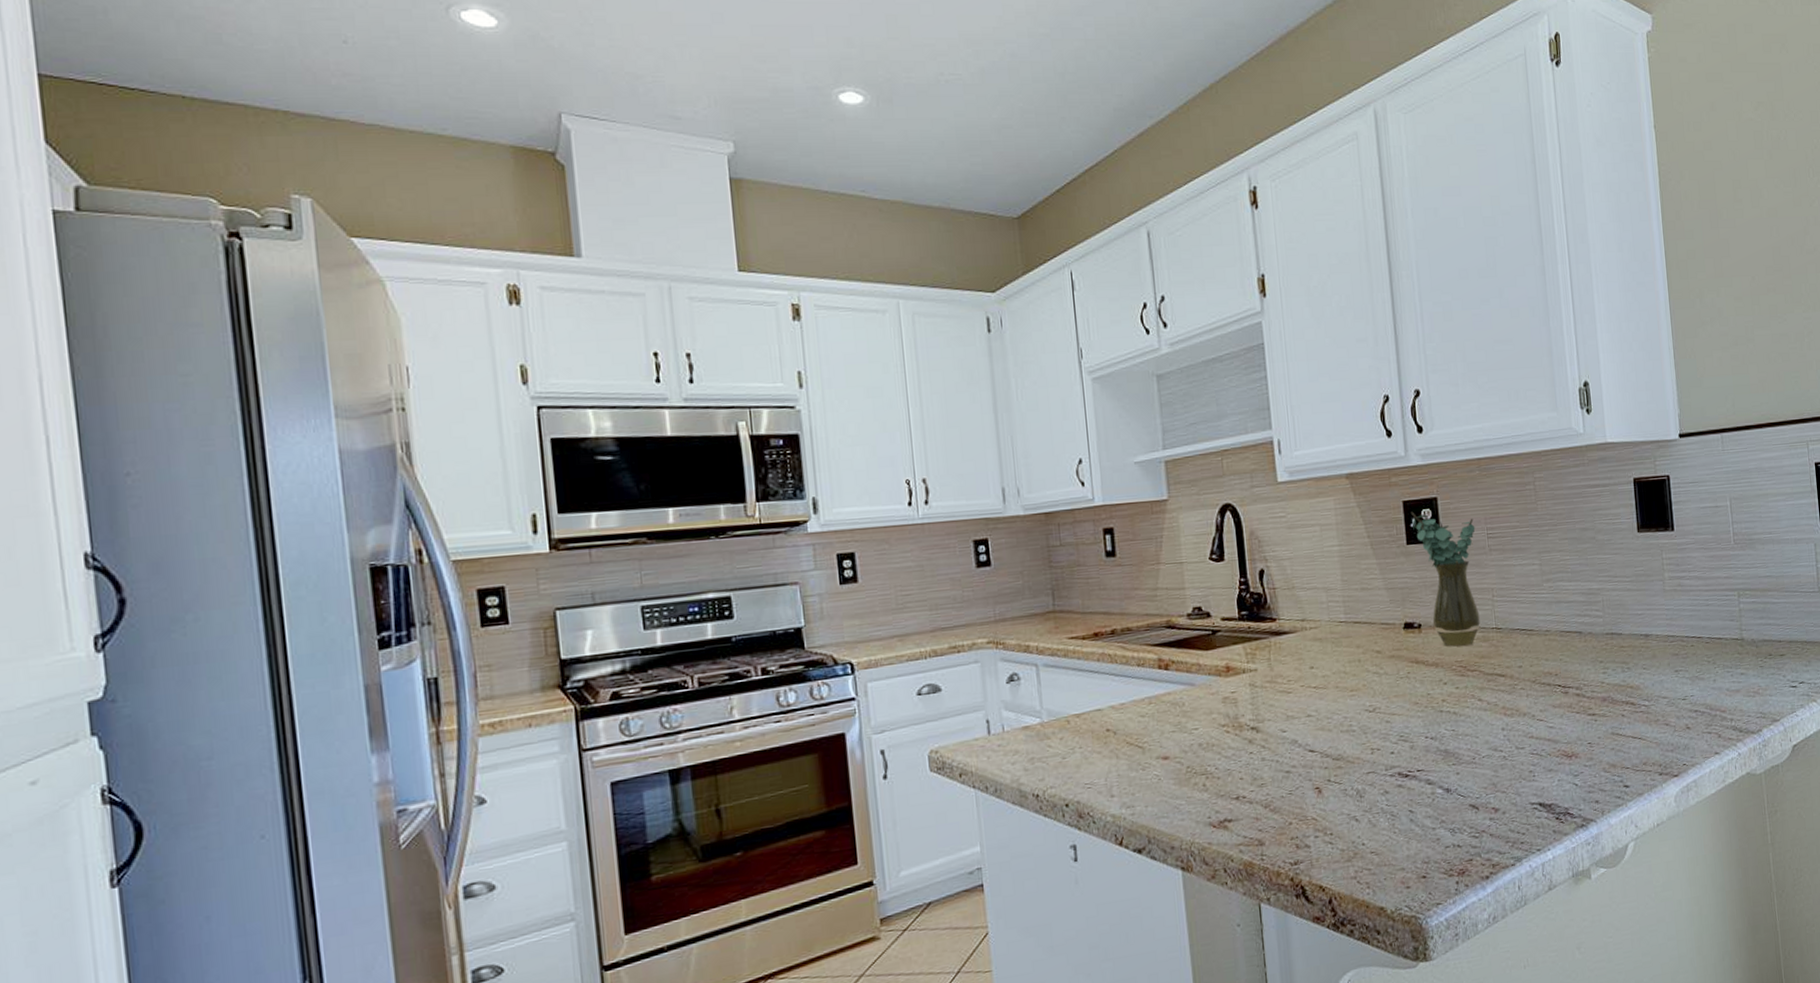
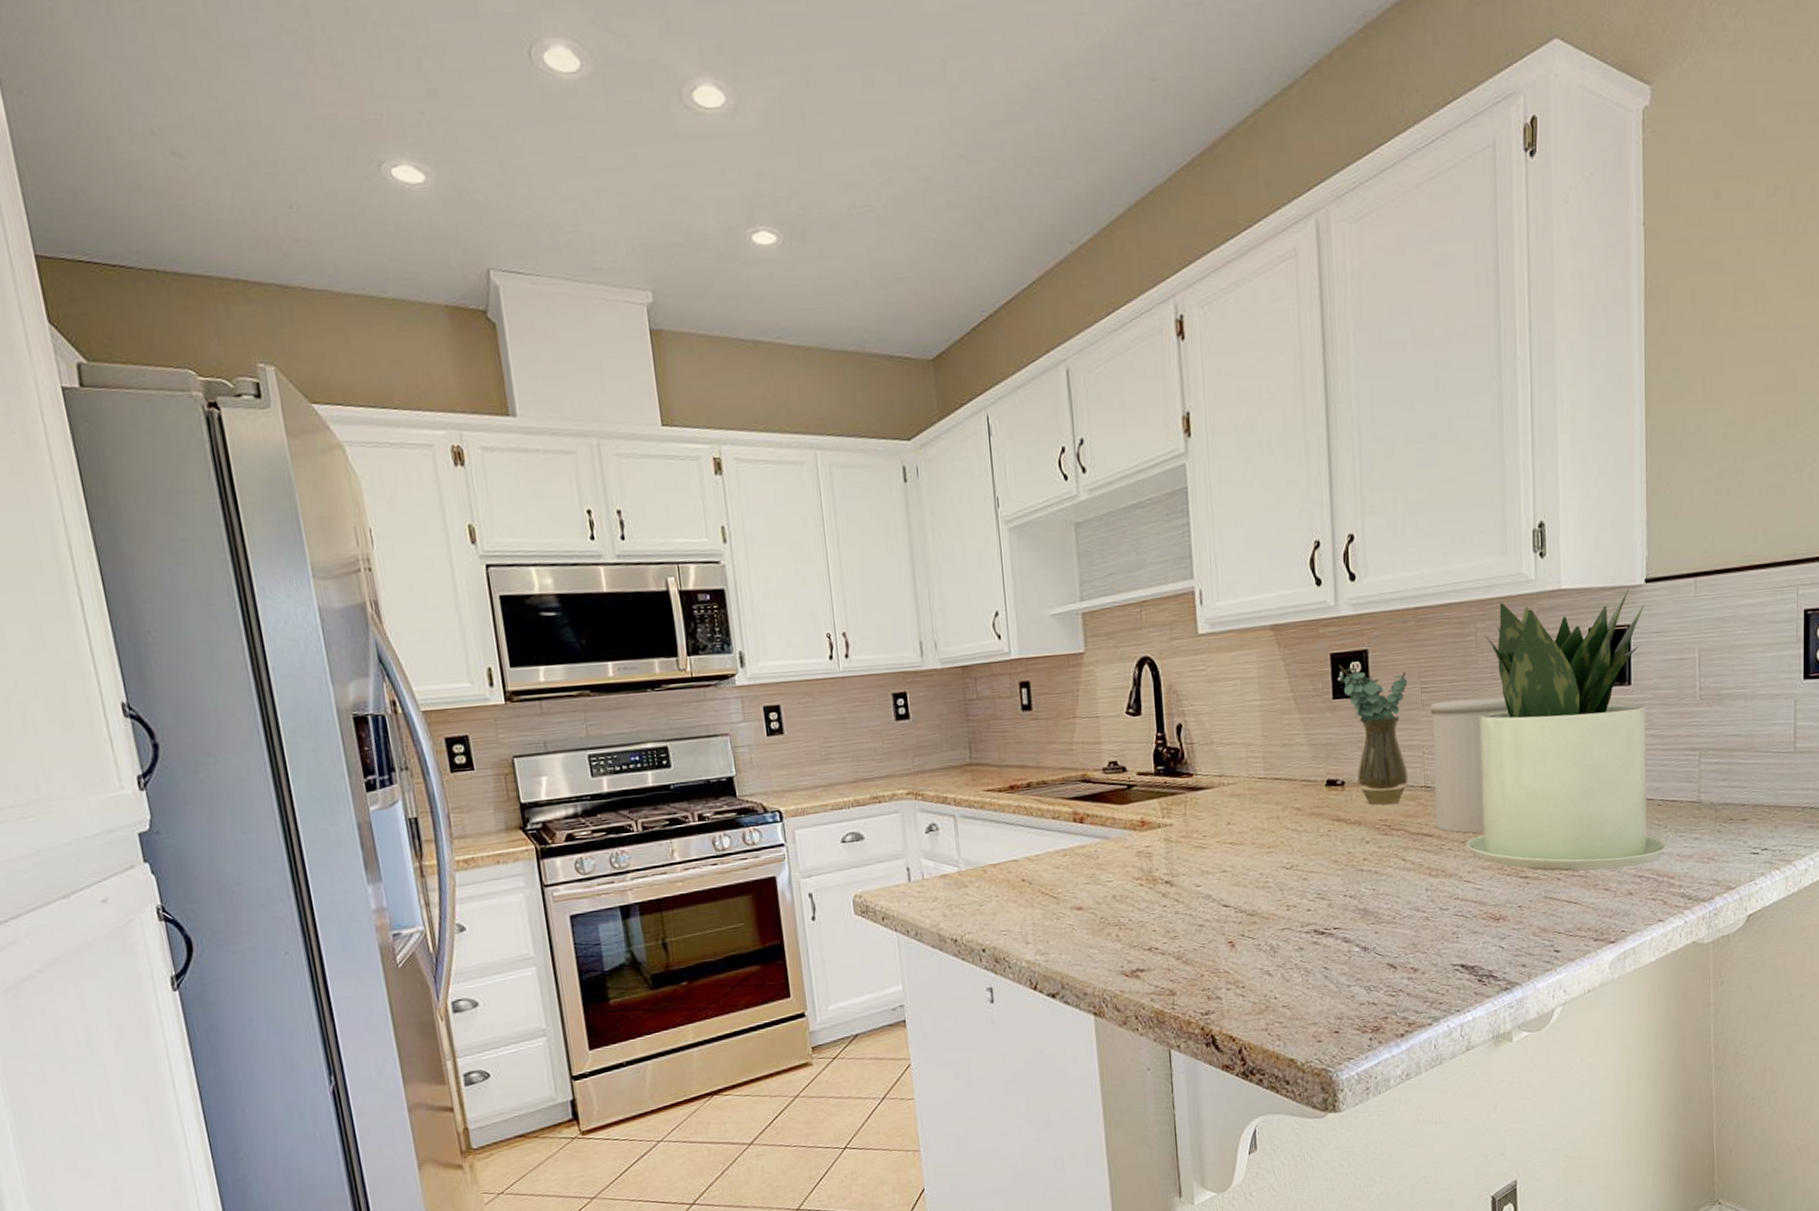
canister: none [1497,542,1568,673] -> present [1430,697,1509,834]
planter: none [1536,442,1718,708] -> present [1465,588,1668,871]

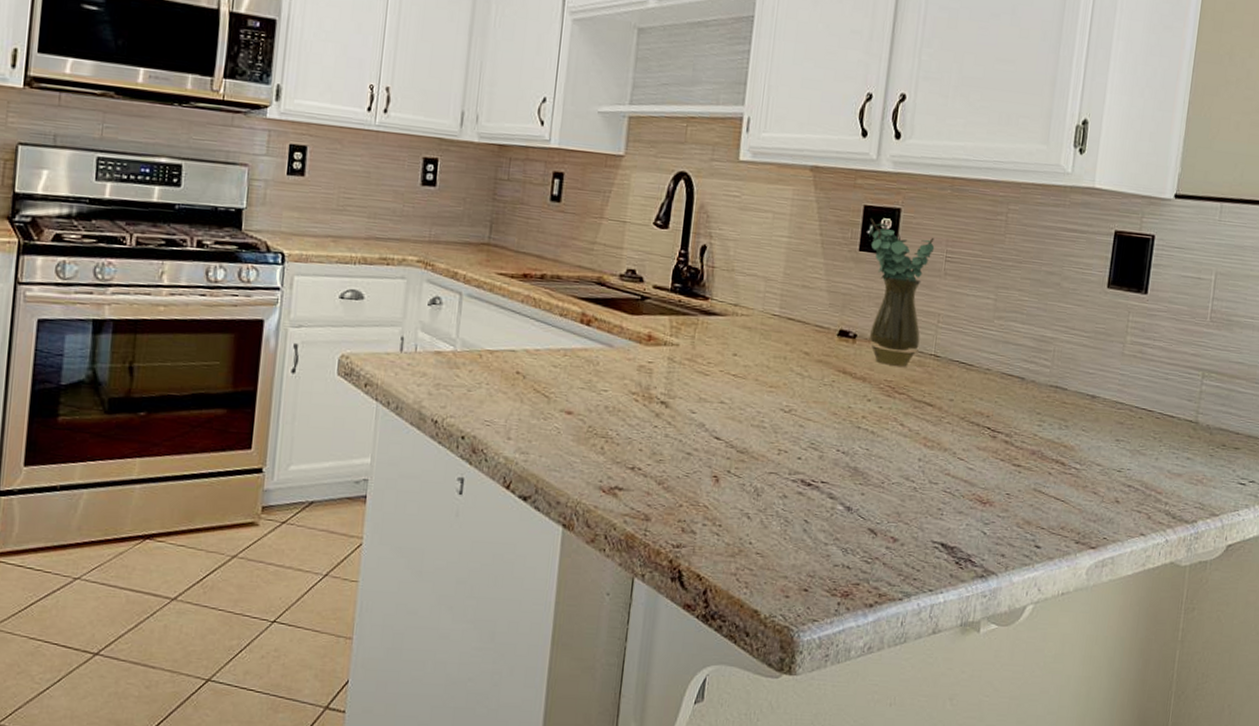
canister: present [1430,697,1509,834] -> none [939,274,1027,413]
planter: present [1465,588,1668,871] -> none [964,190,1171,475]

